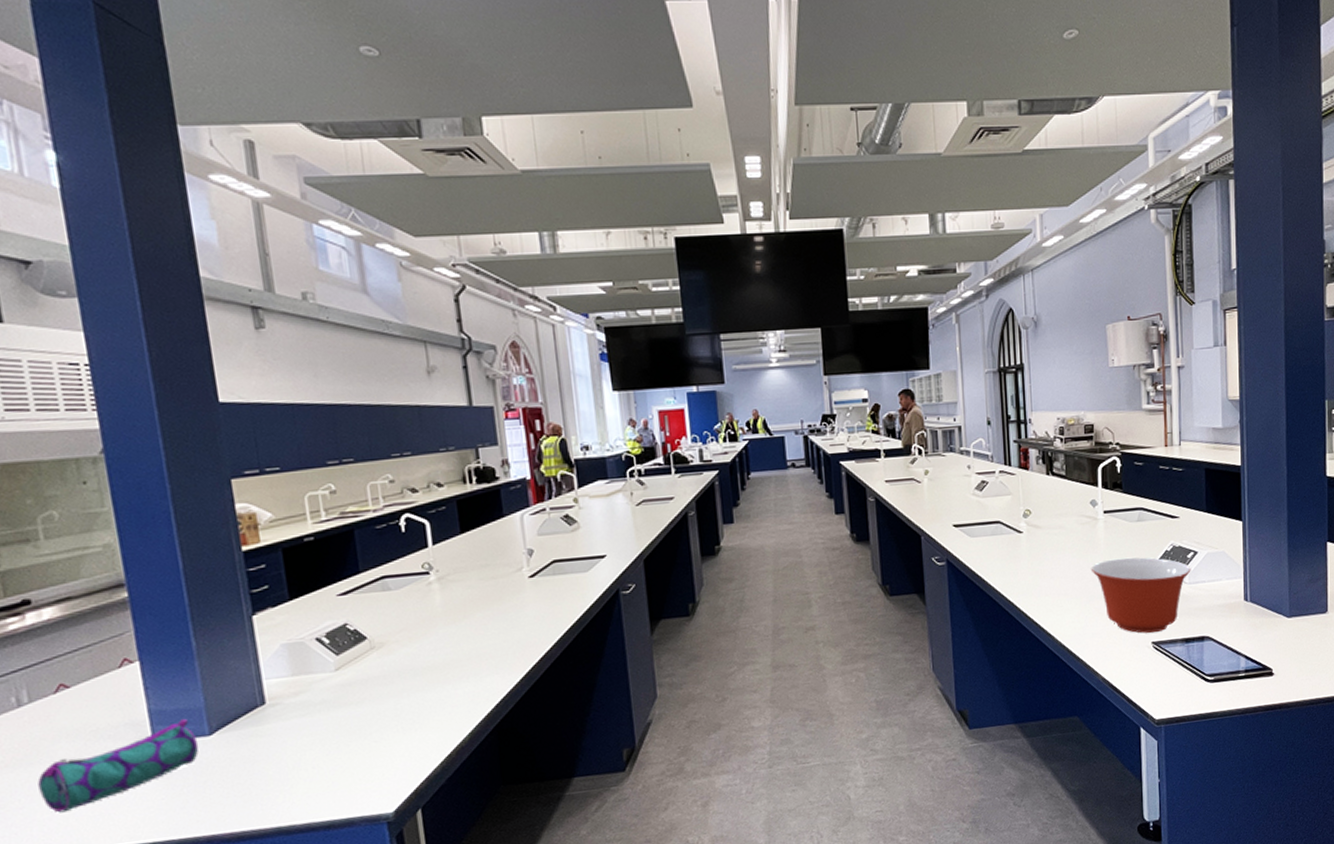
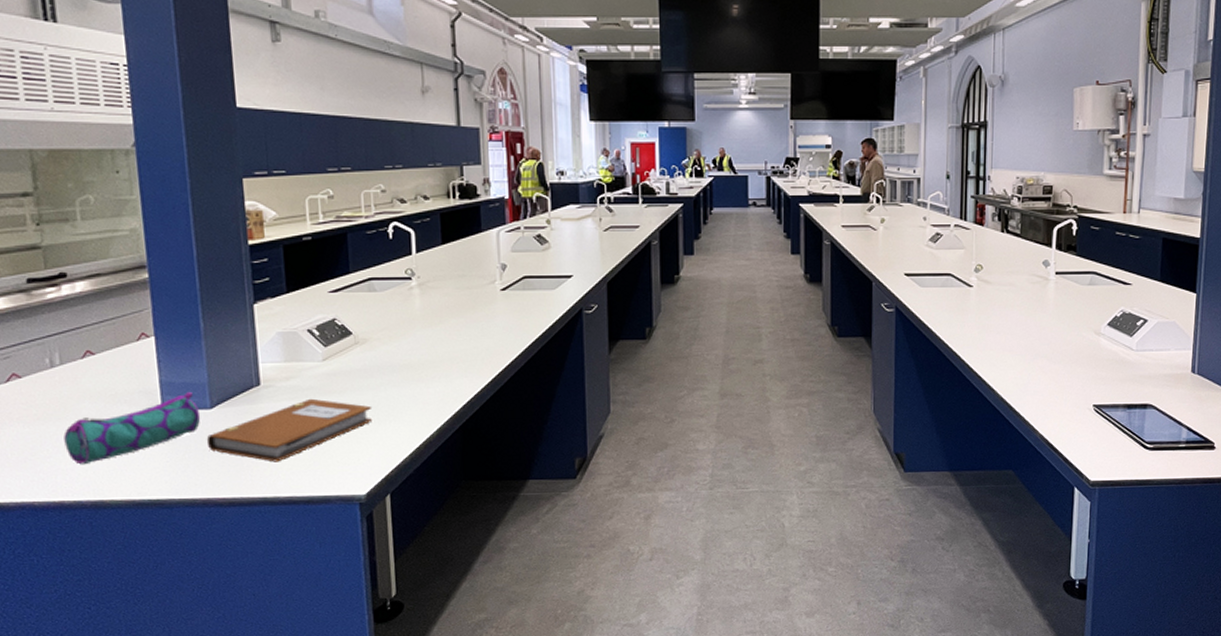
notebook: none [206,712,397,787] -> present [206,398,373,462]
mixing bowl: present [1090,557,1191,633] -> none [1037,319,1140,395]

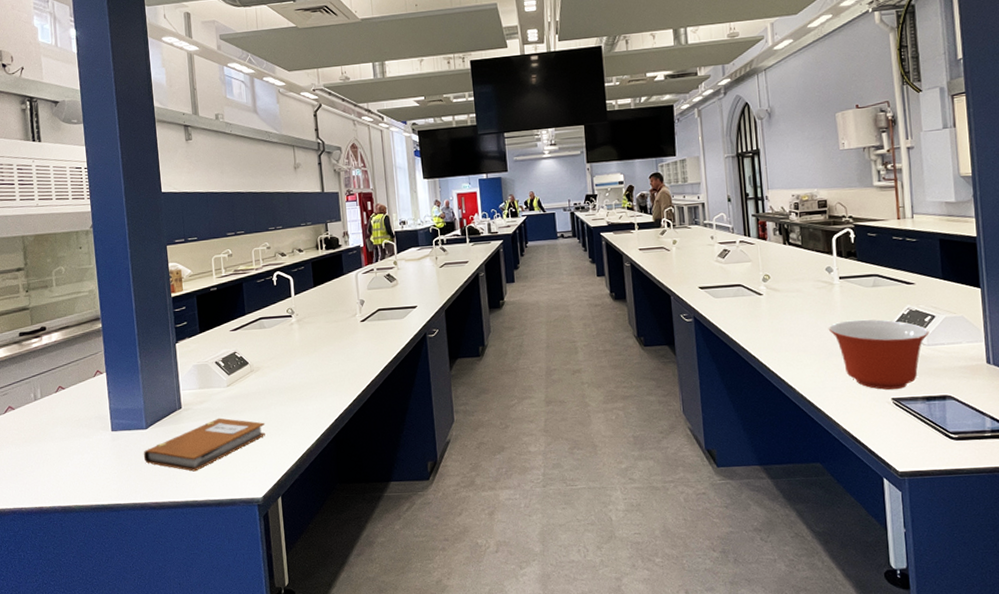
pencil case: present [63,391,201,465] -> none [43,415,139,477]
mixing bowl: none [1037,319,1140,395] -> present [828,319,929,390]

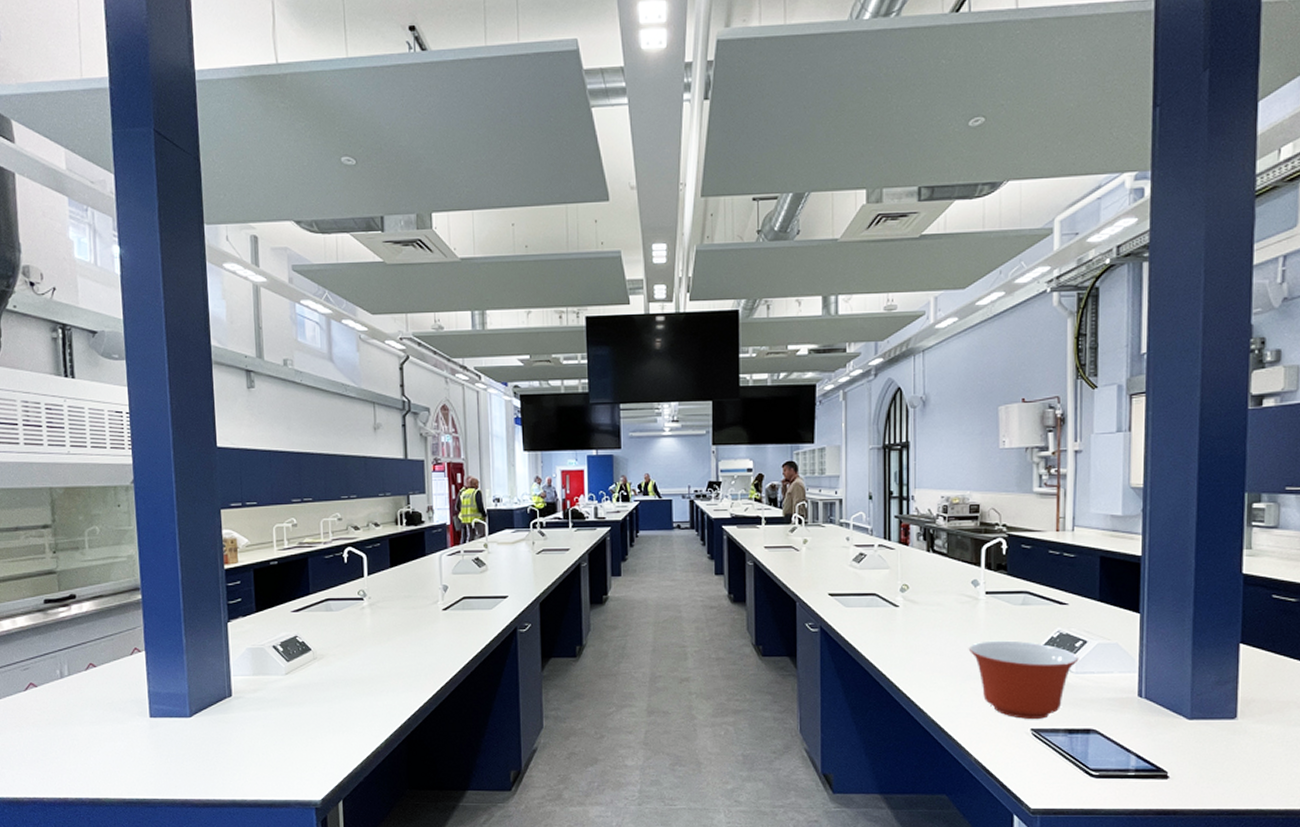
notebook: present [143,418,266,472] -> none [185,709,329,768]

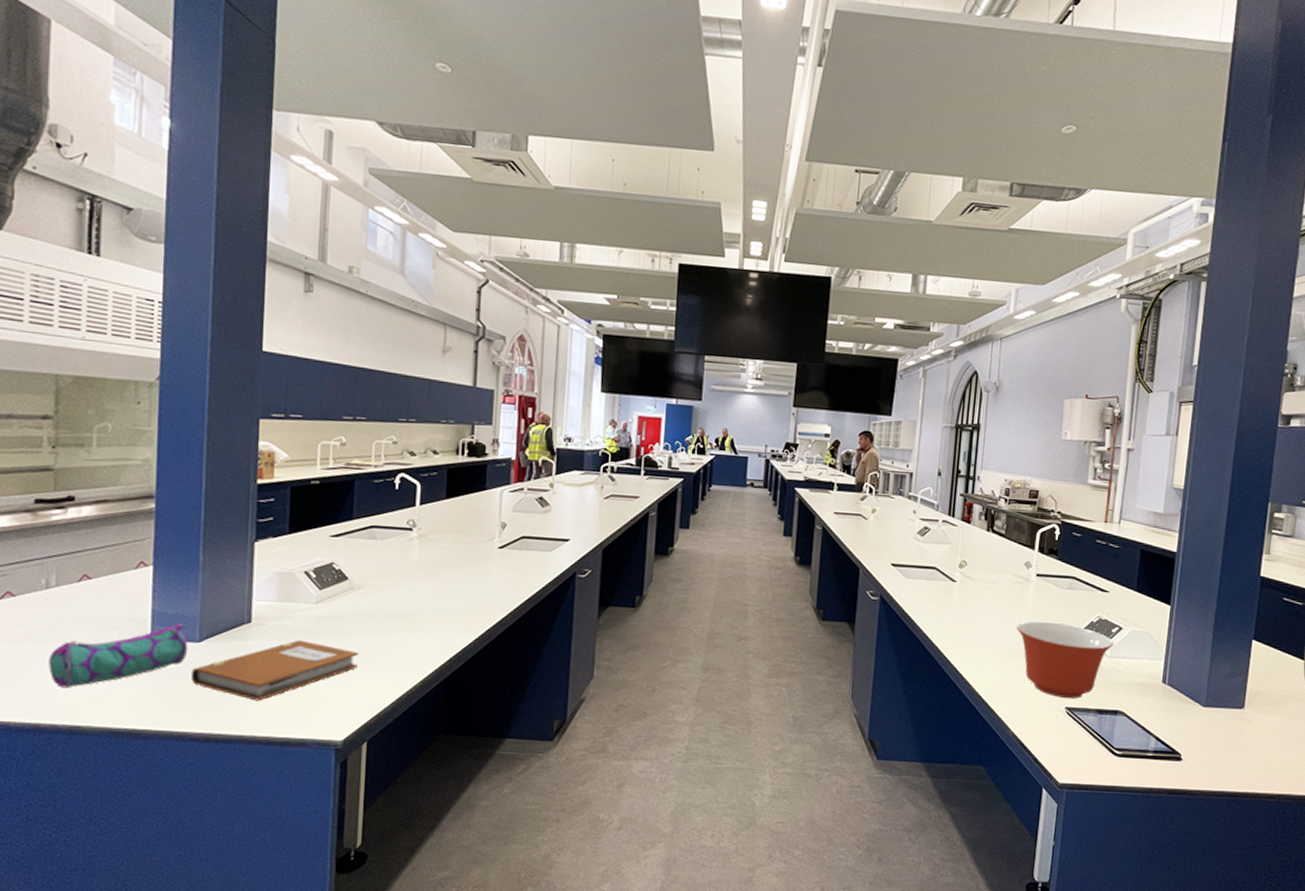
pencil case: none [69,701,182,766] -> present [49,623,188,689]
notebook: none [185,709,329,768] -> present [190,639,360,701]

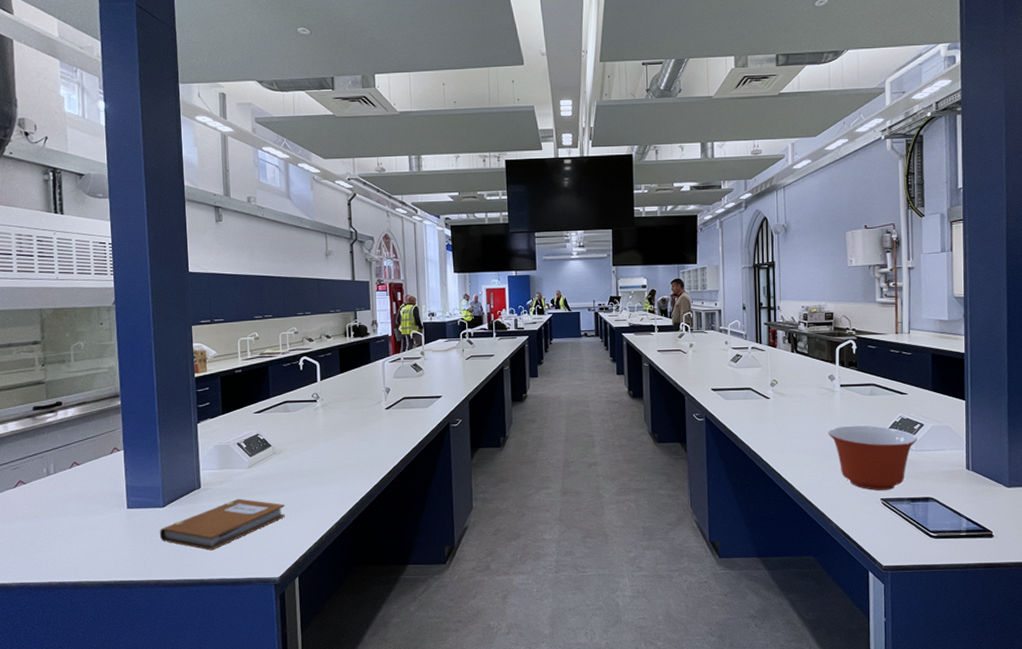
pencil case: present [49,623,188,689] -> none [54,493,156,553]

